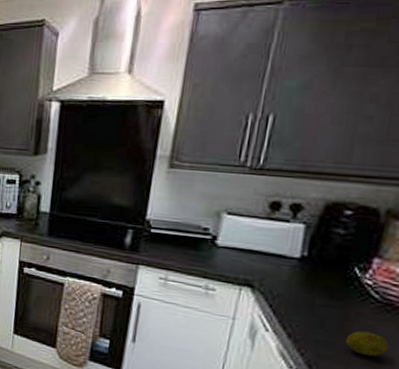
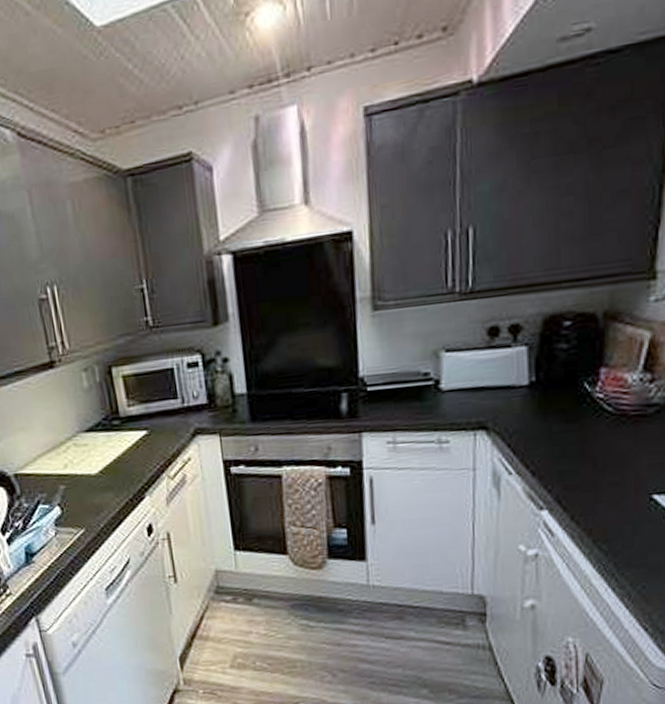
fruit: present [344,331,389,357] -> none [588,449,630,476]

